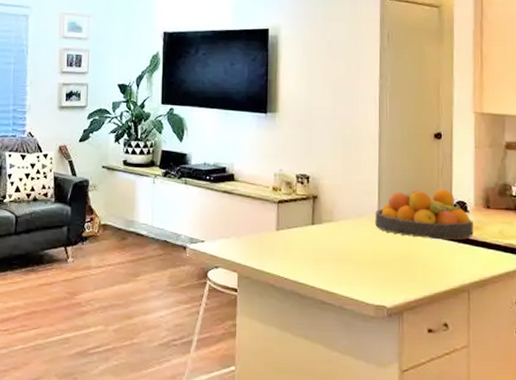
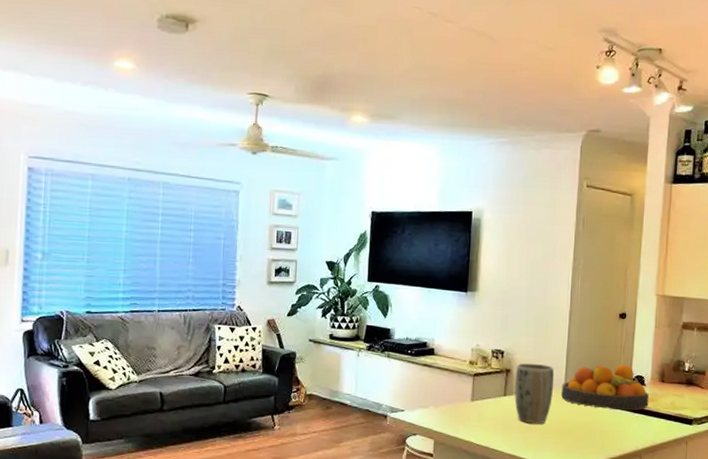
plant pot: none [323,188,365,256] -> present [514,363,554,424]

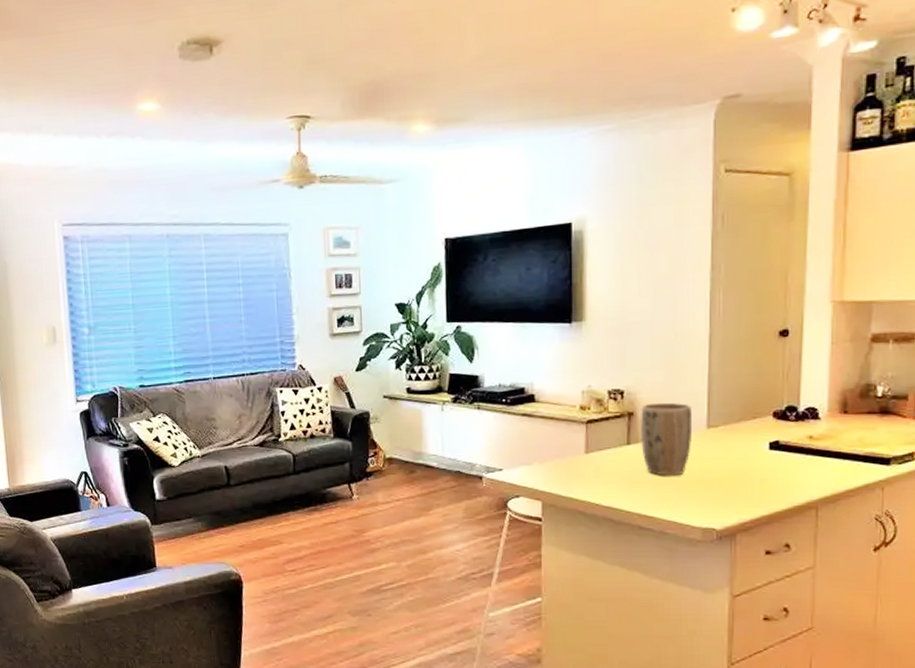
fruit bowl: present [561,365,649,411] -> none [704,395,826,453]

